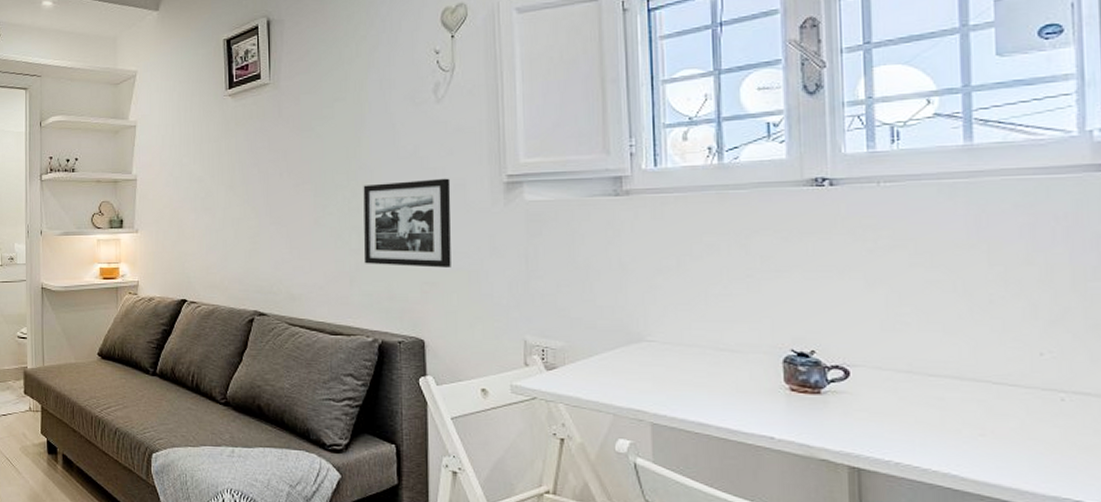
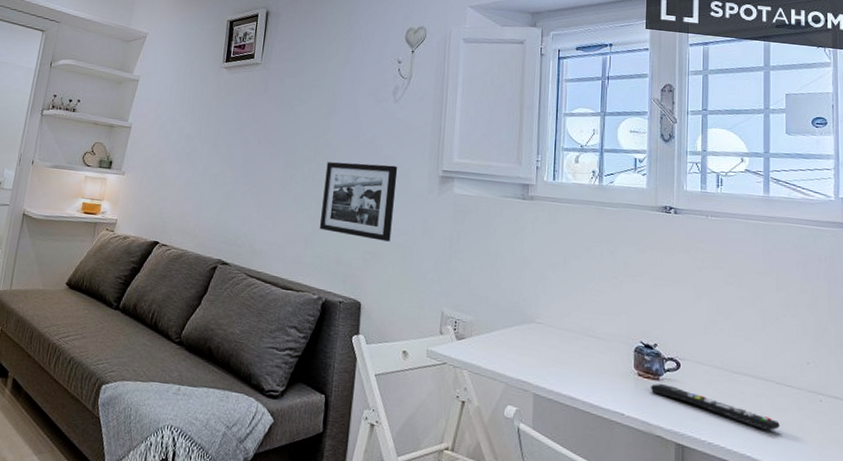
remote control: none [808,397,1000,443] -> present [650,383,780,431]

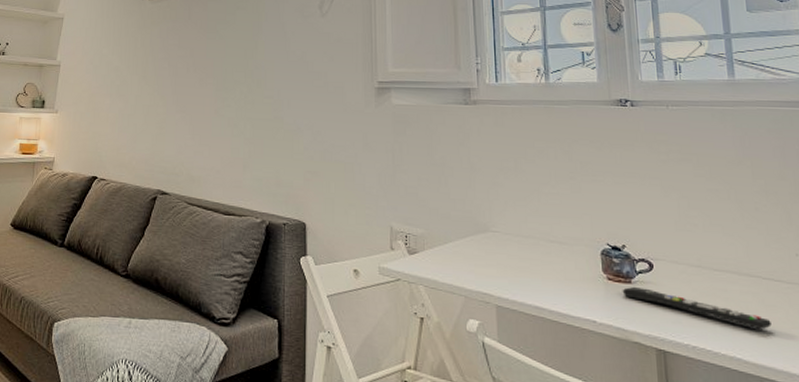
picture frame: present [319,162,398,242] -> none [256,81,331,159]

